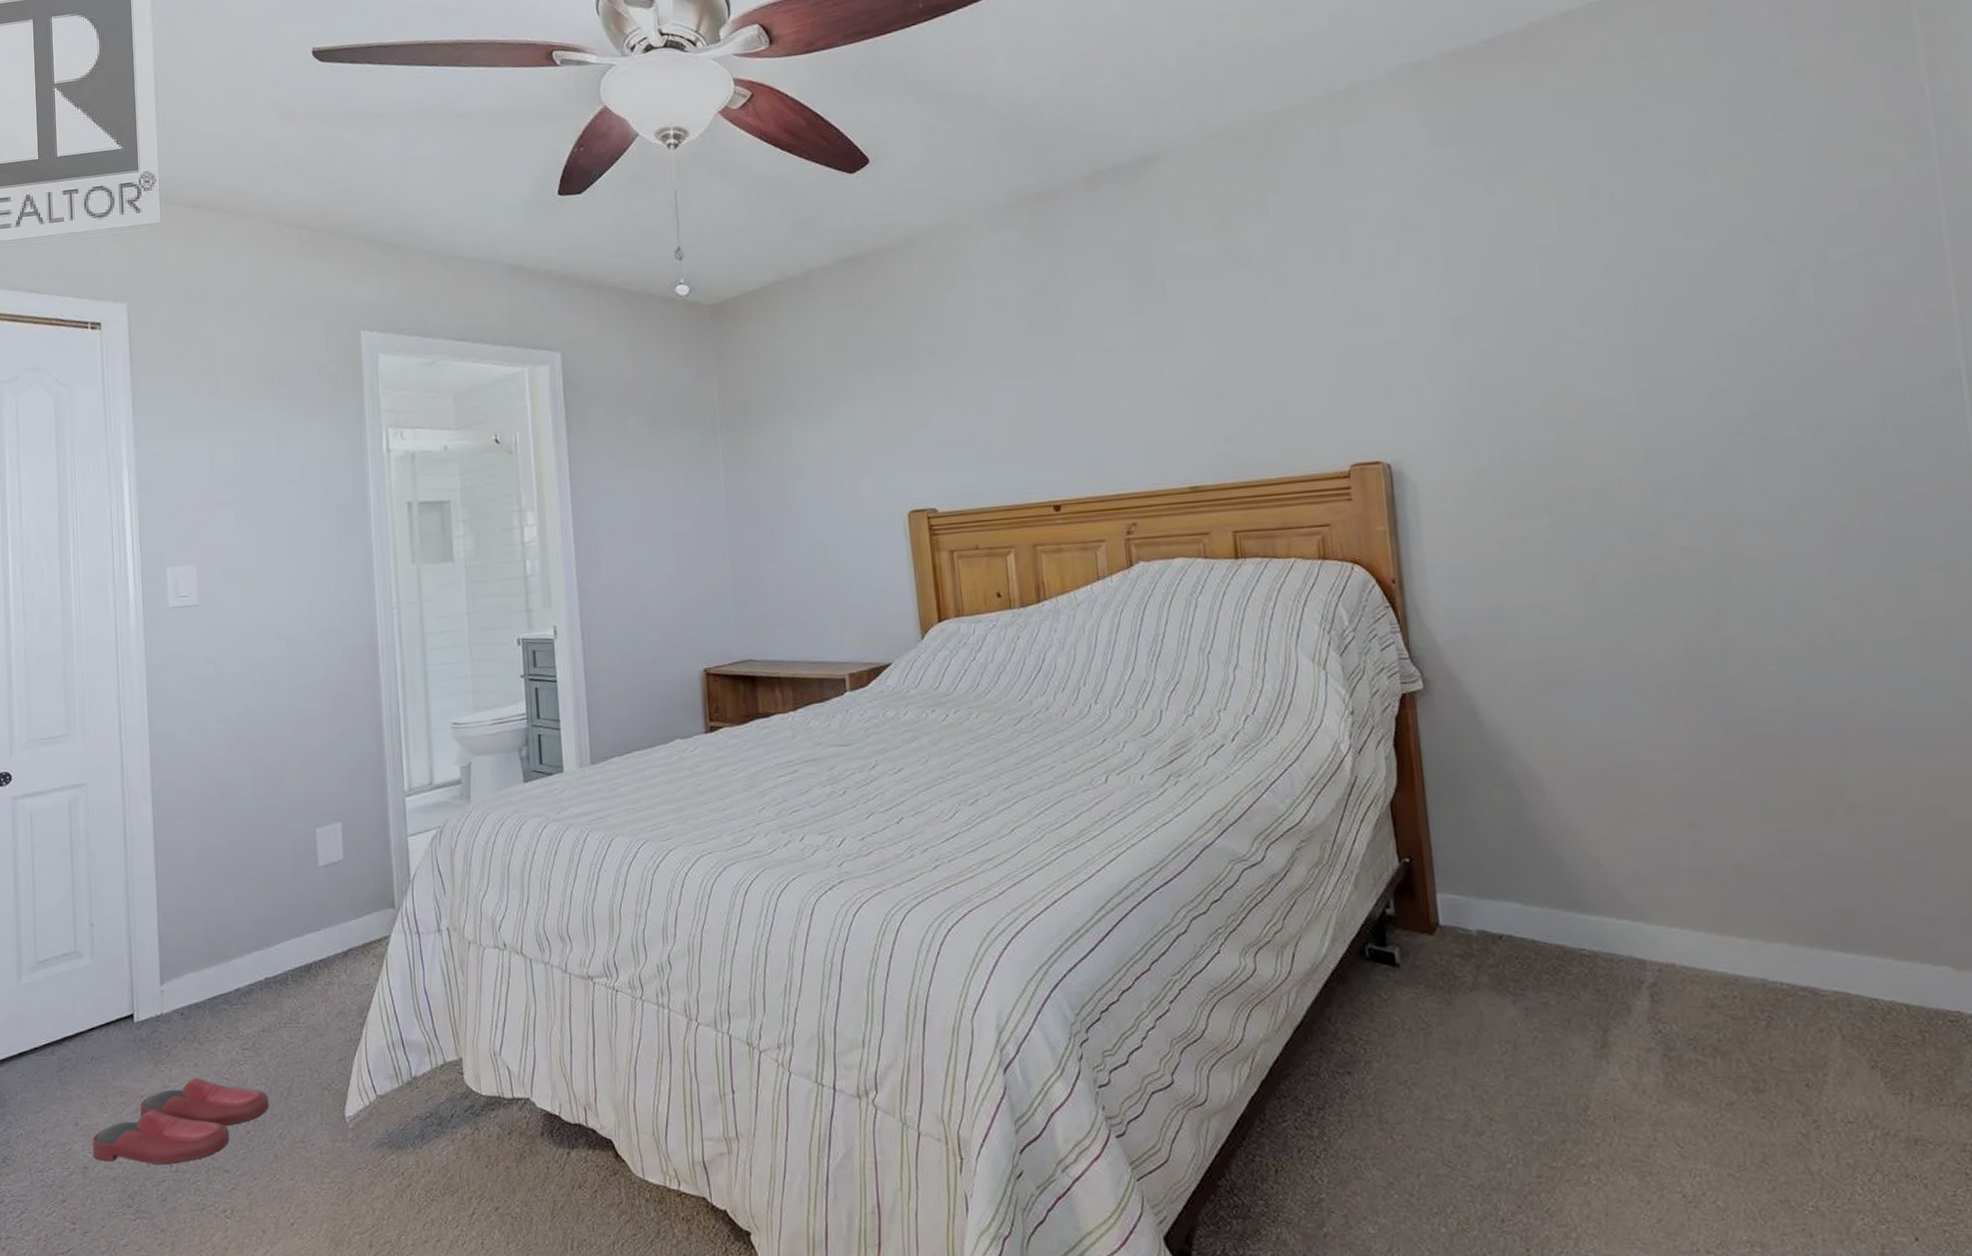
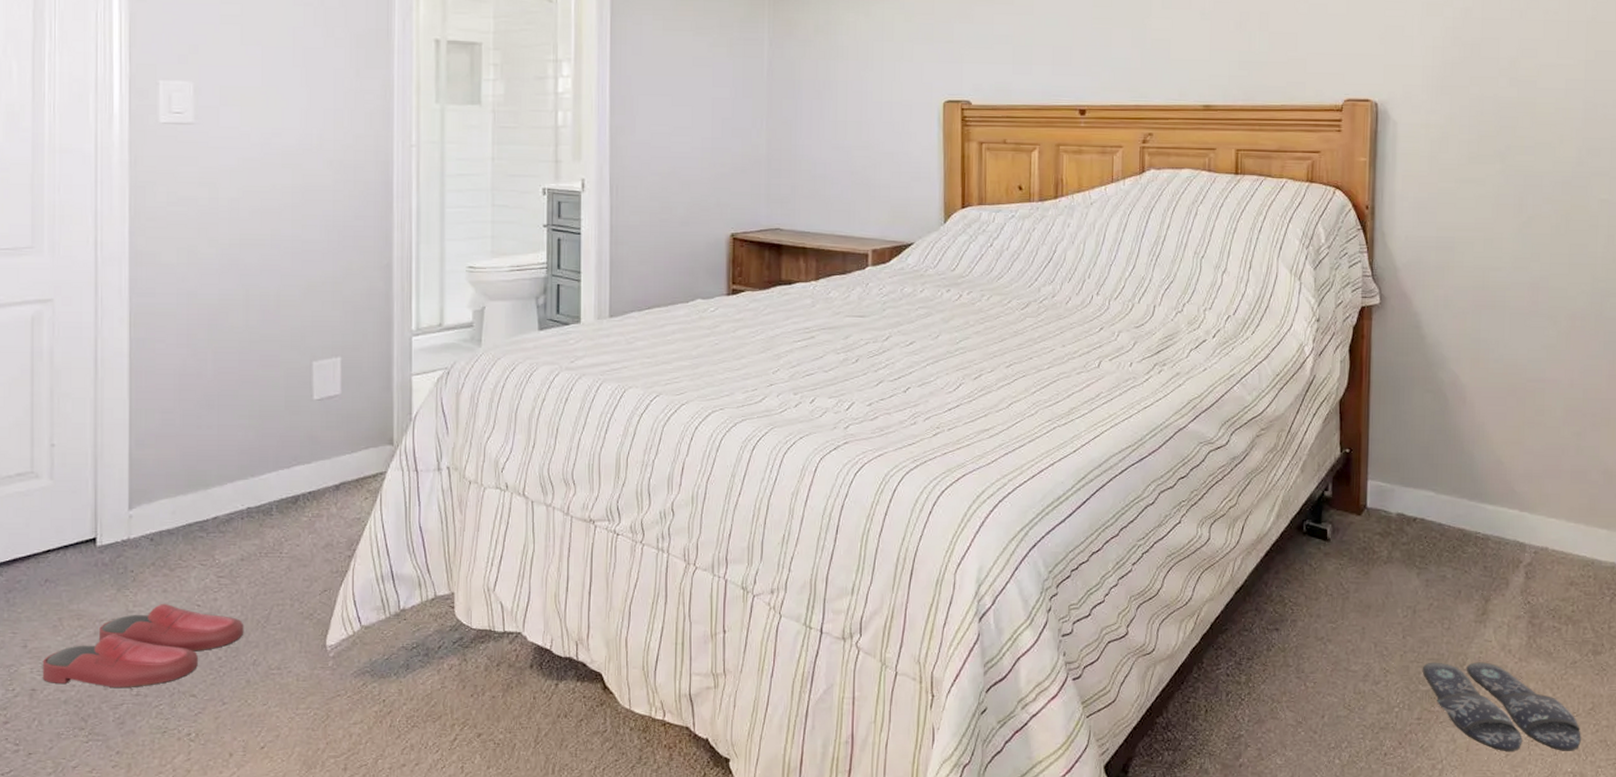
slippers: none [1536,1106,1755,1215] -> present [1423,662,1581,751]

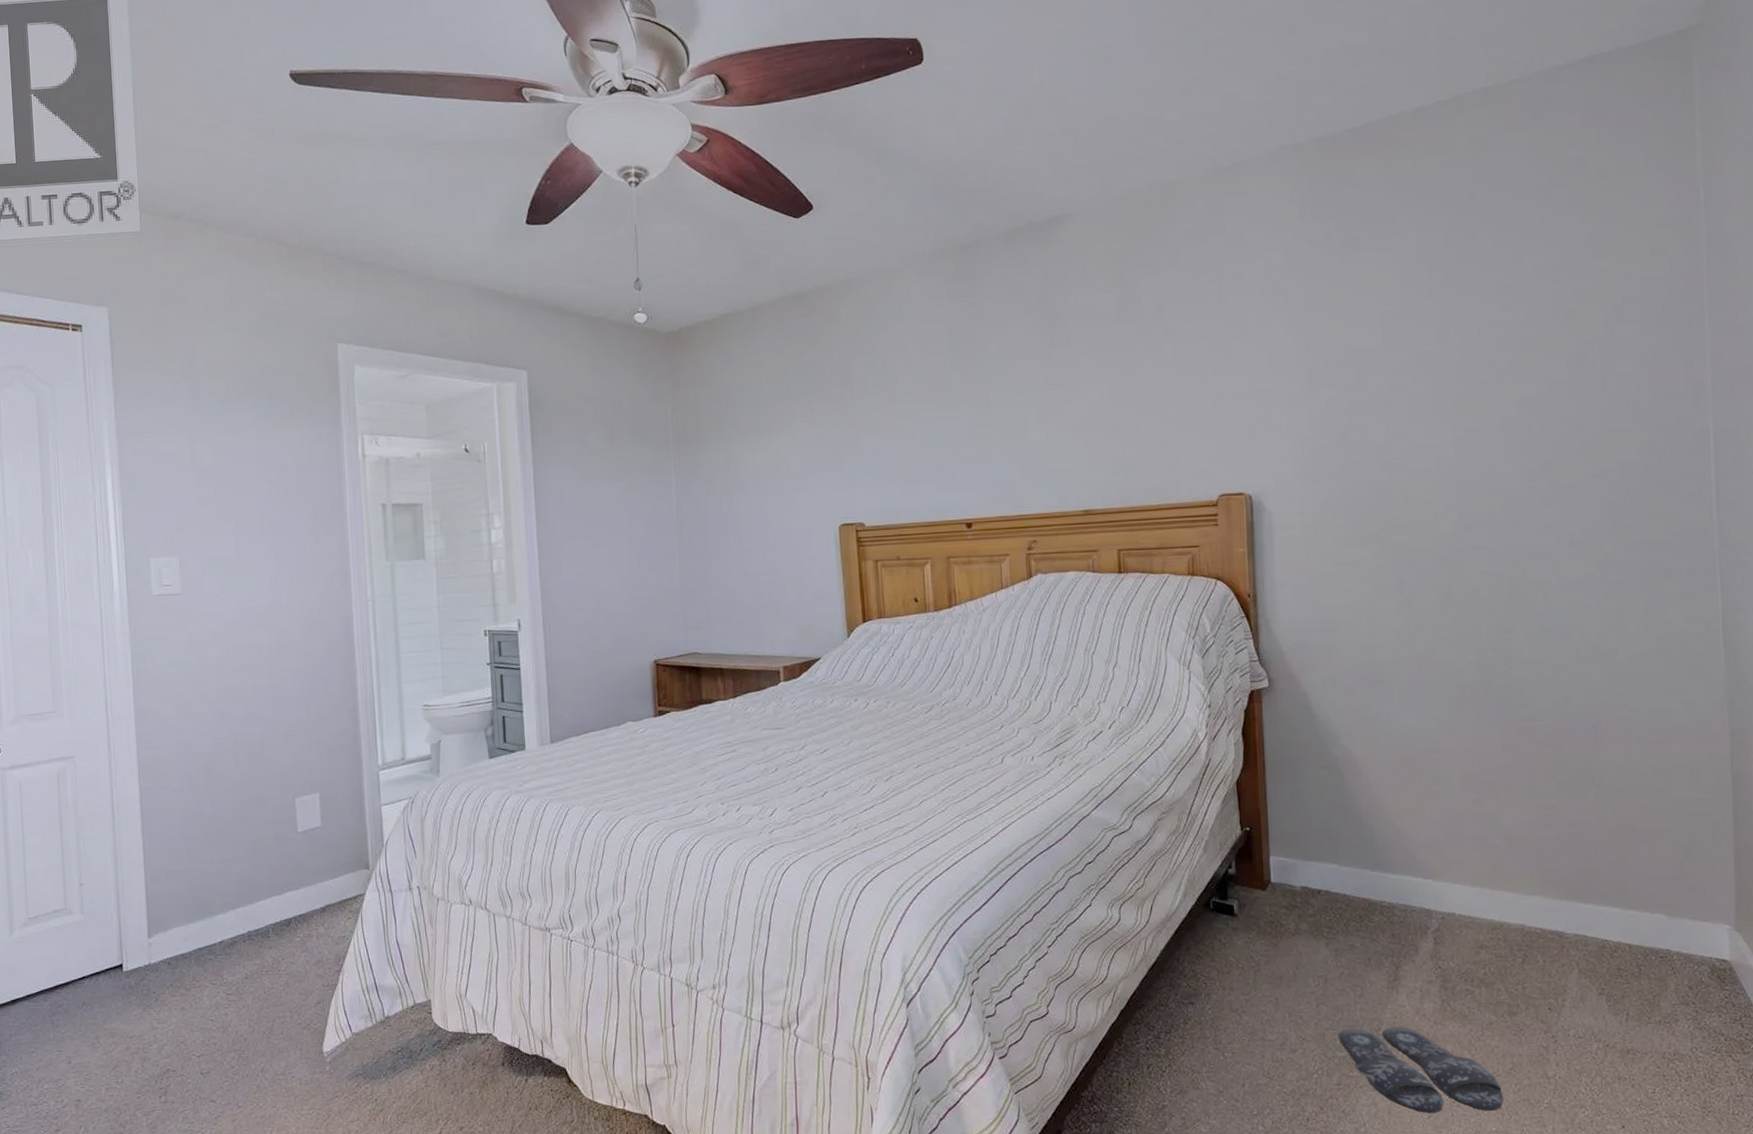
slippers: present [42,603,244,687] -> none [84,1019,252,1096]

